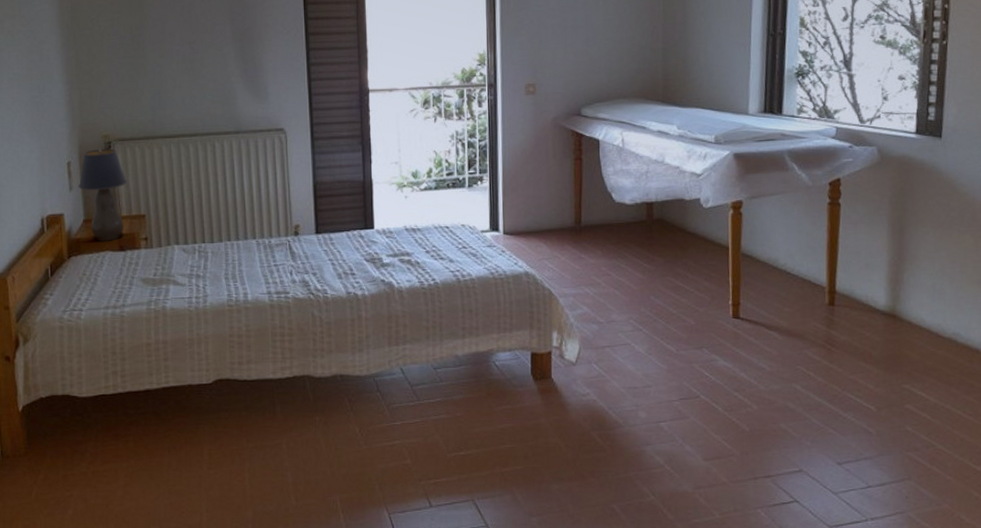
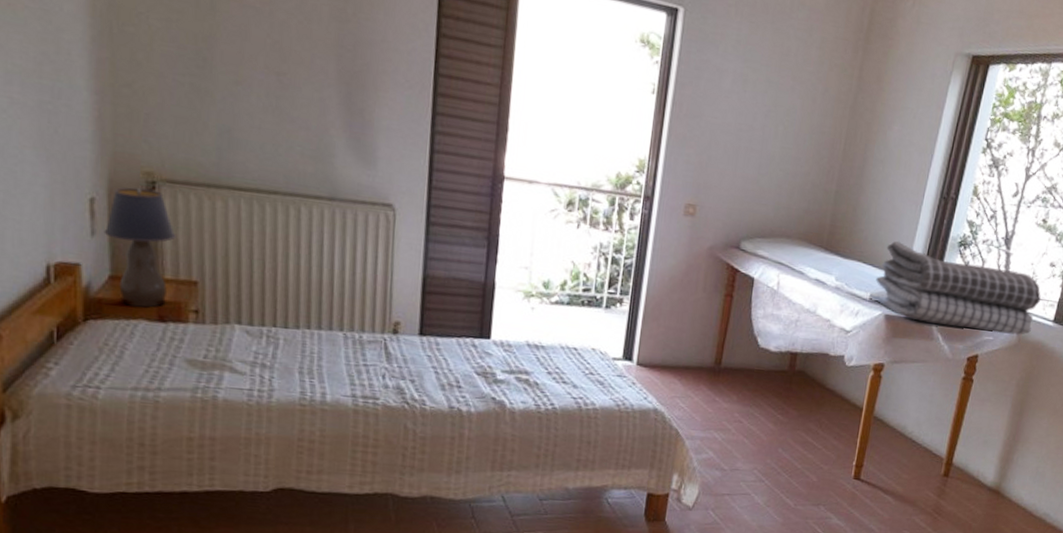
towel: none [715,82,897,155] -> present [870,241,1041,335]

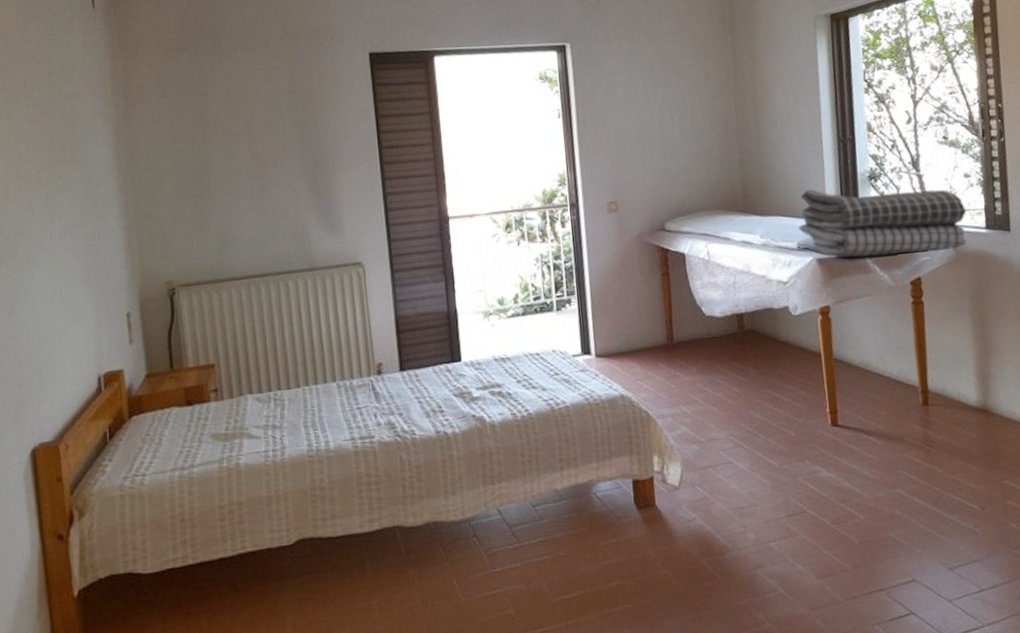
table lamp: present [103,187,176,308] -> none [139,295,194,397]

